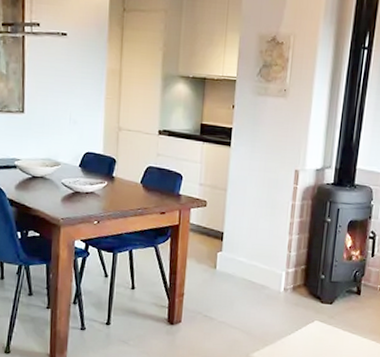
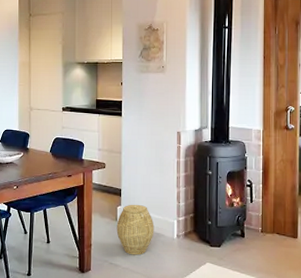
woven basket: none [214,250,259,309] -> present [116,204,154,255]

